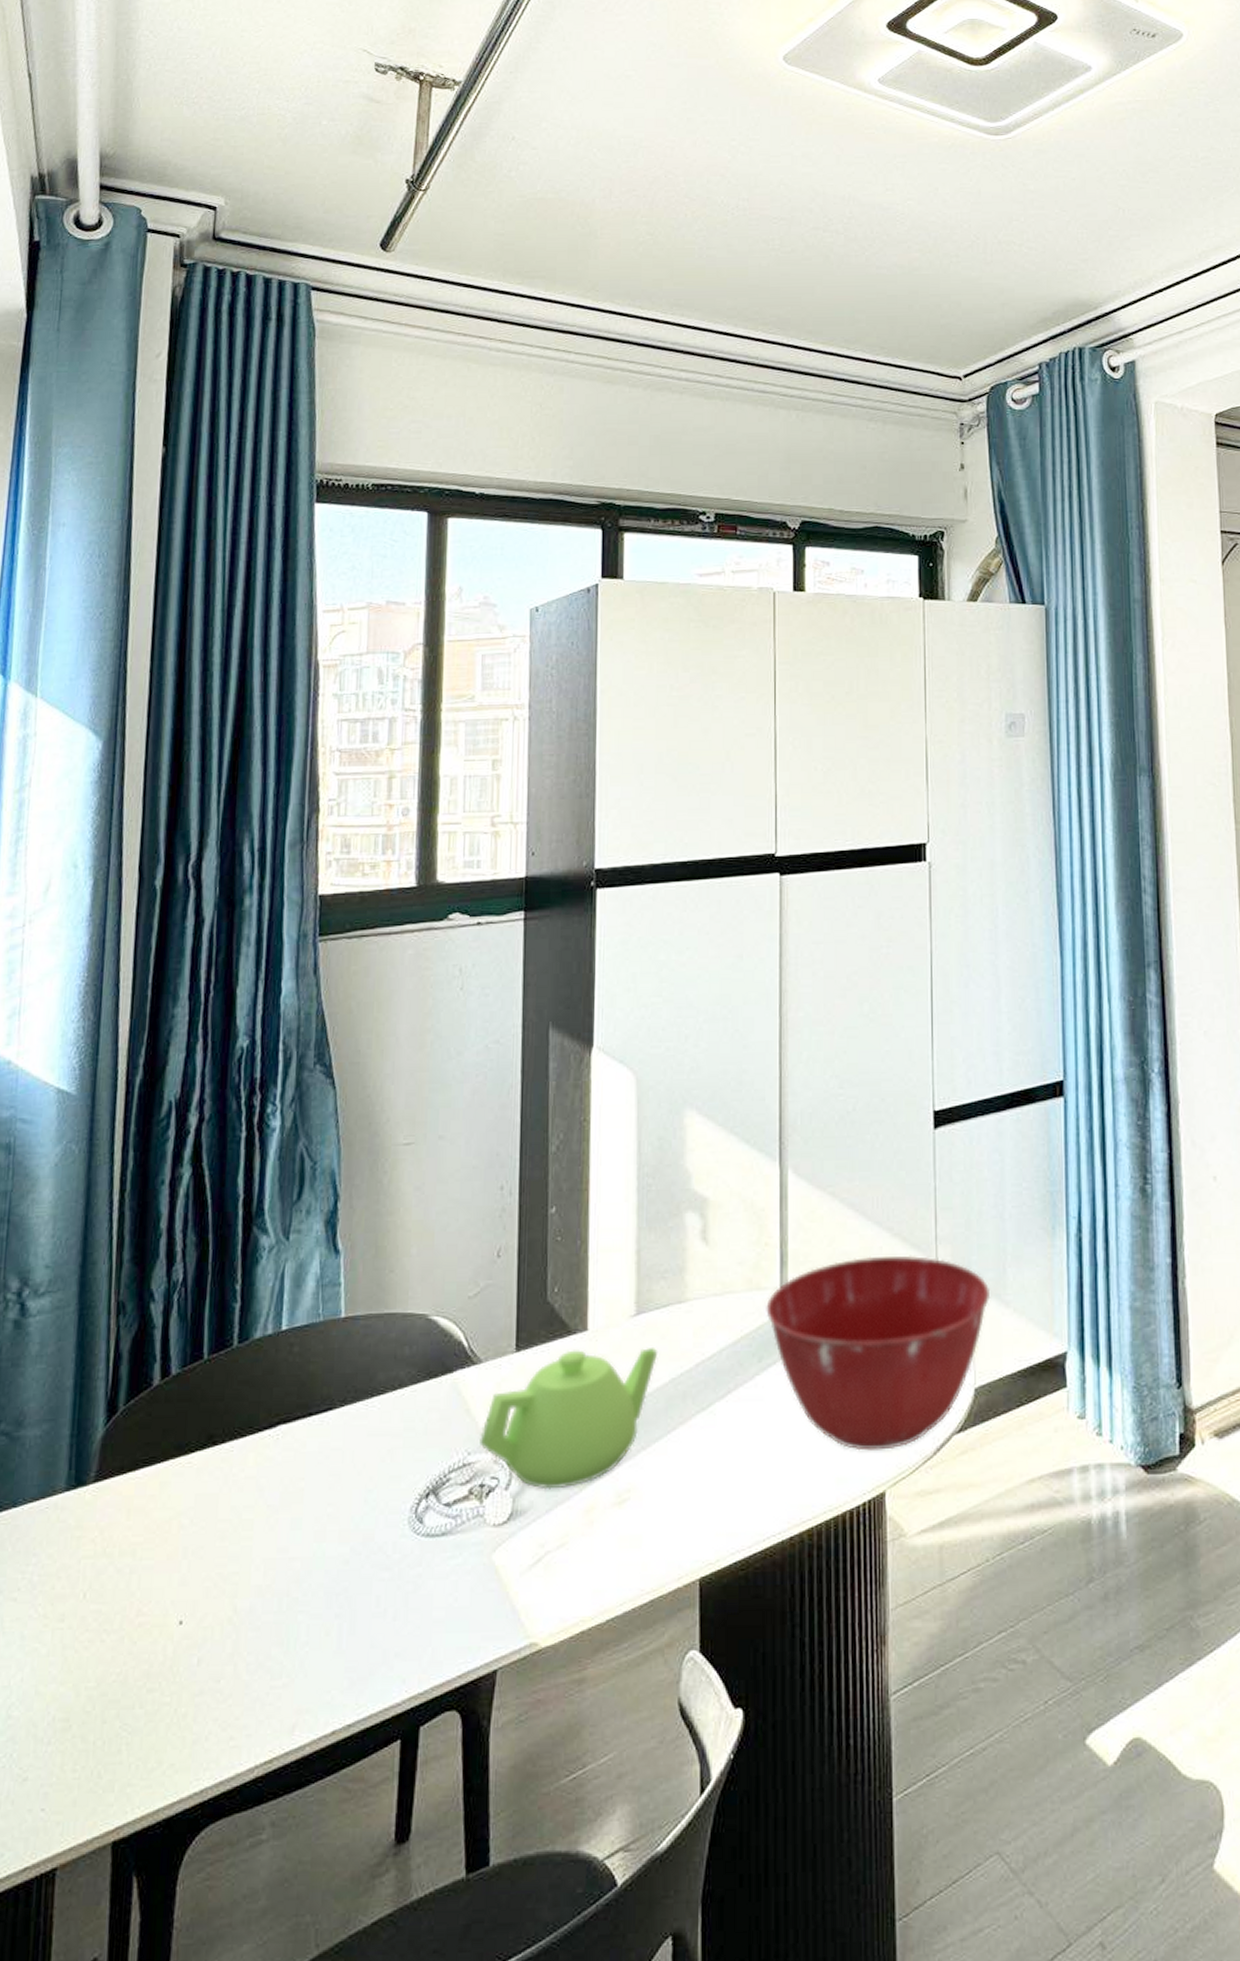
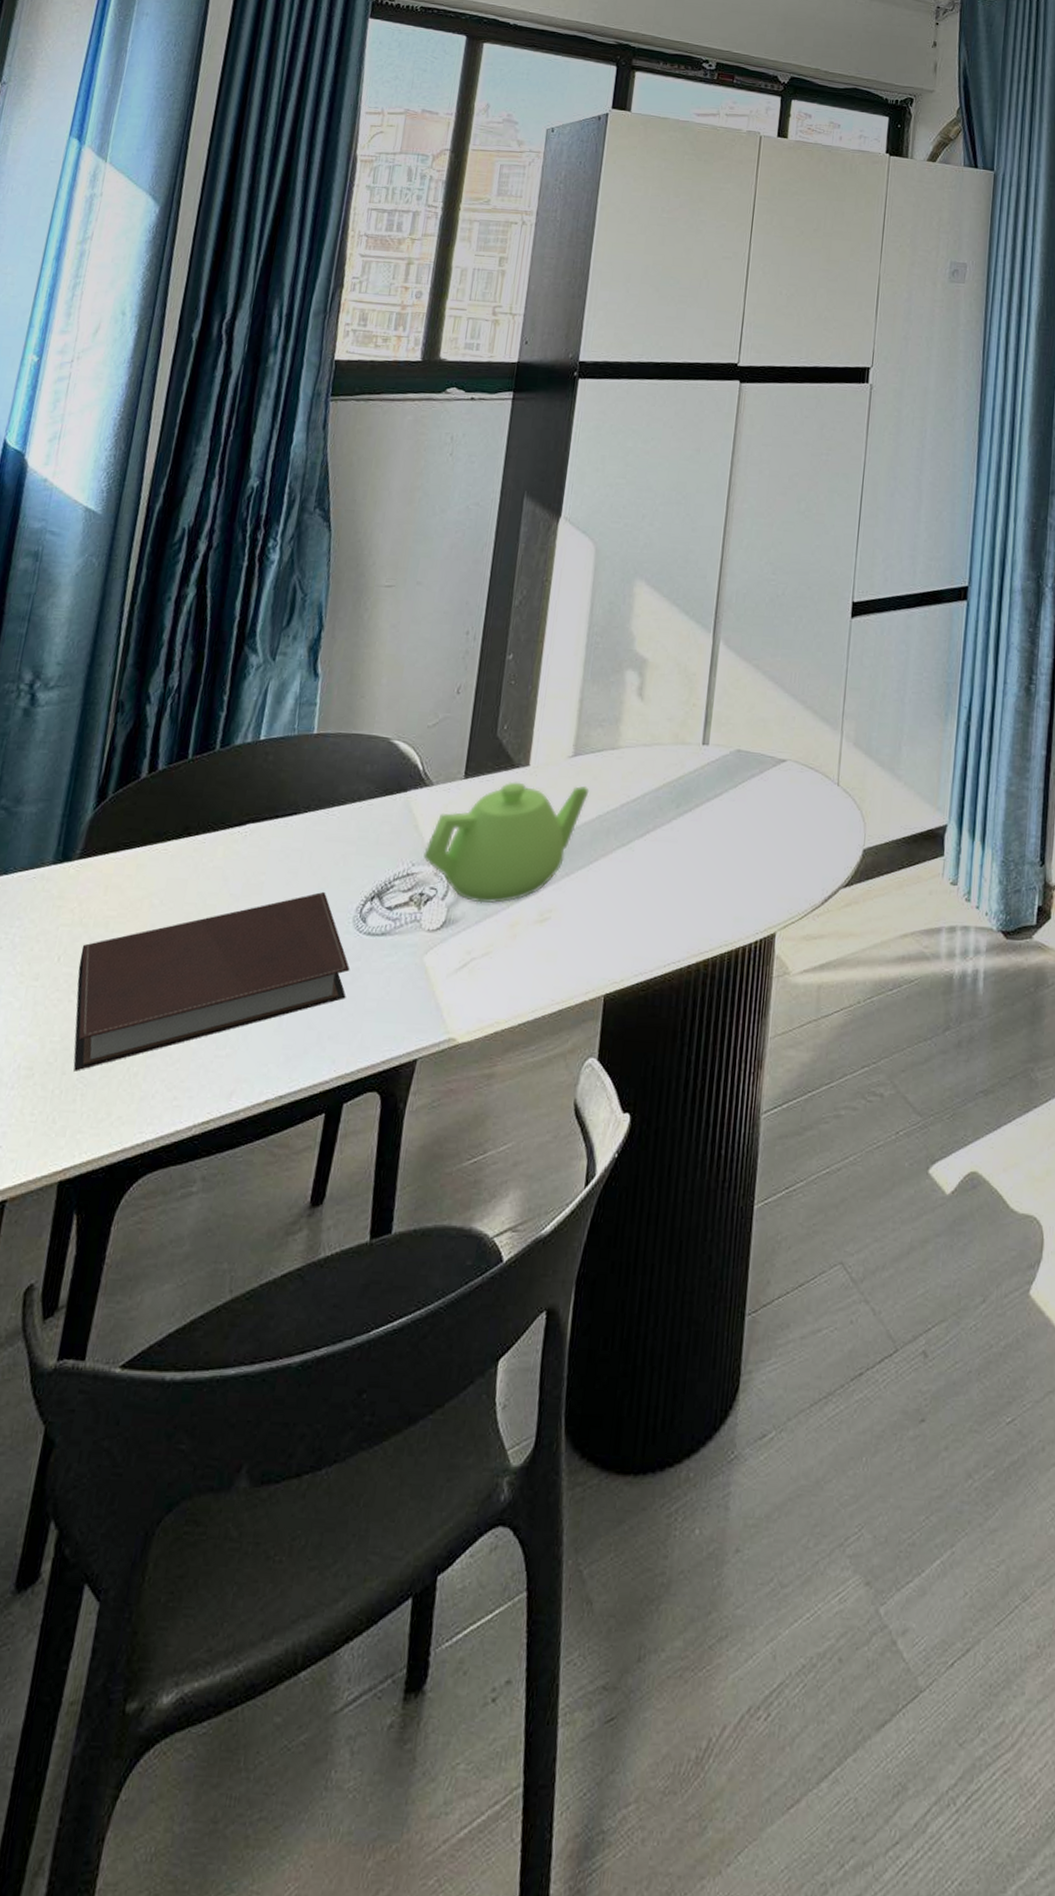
notebook: none [107,1494,411,1719] -> present [73,892,350,1071]
mixing bowl: present [766,1255,991,1451] -> none [687,724,886,896]

